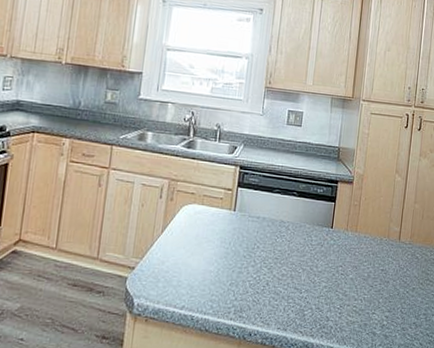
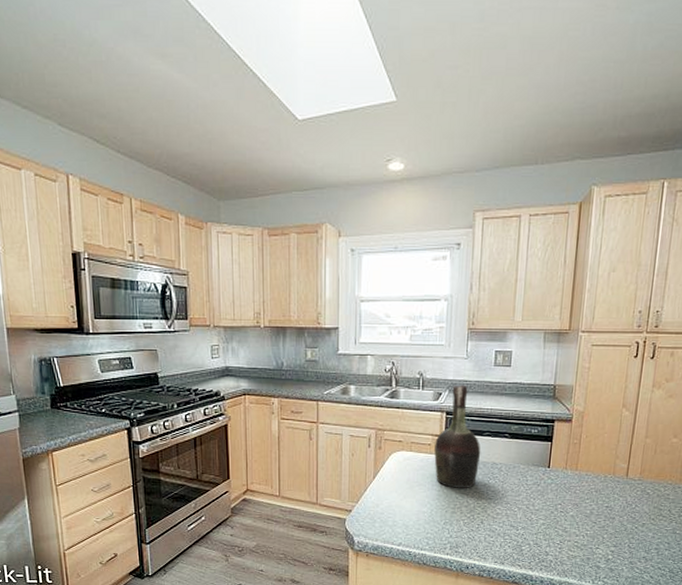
cognac bottle: none [225,139,271,247] -> present [434,385,481,488]

